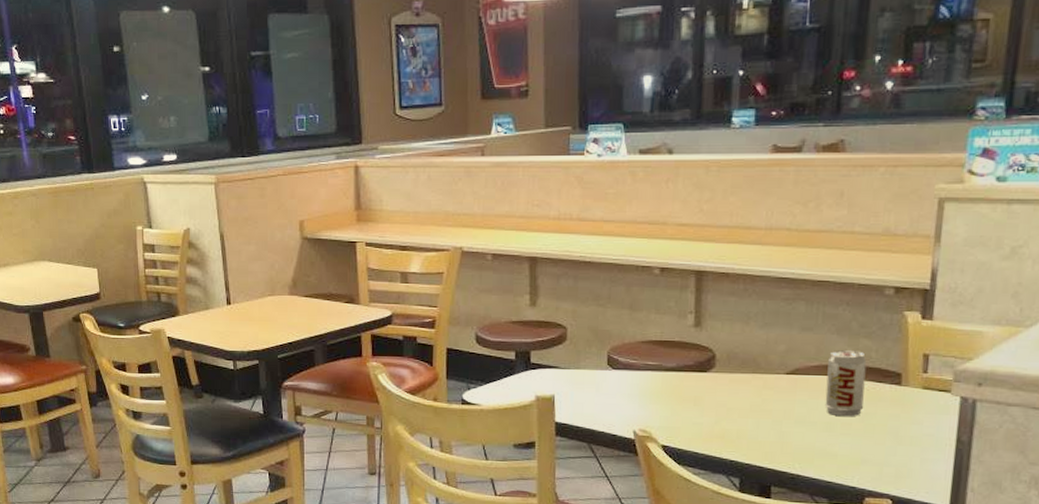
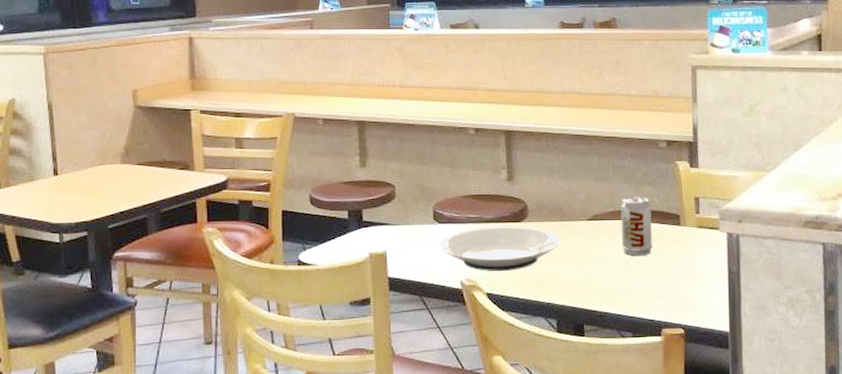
plate: none [613,375,751,423] -> present [440,226,560,271]

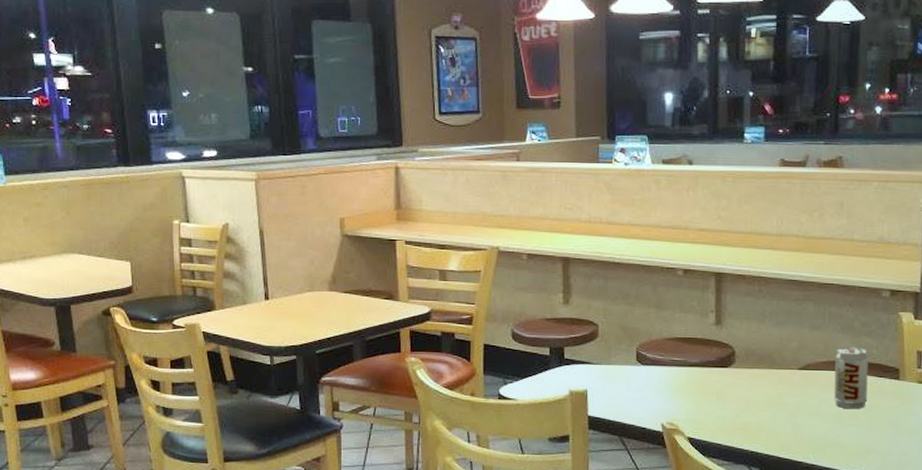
plate: present [440,226,560,271] -> none [642,370,768,416]

